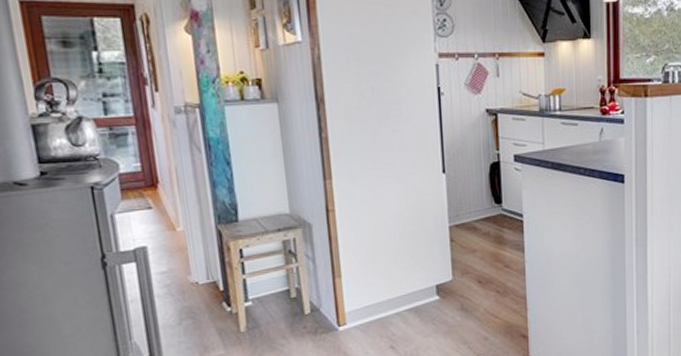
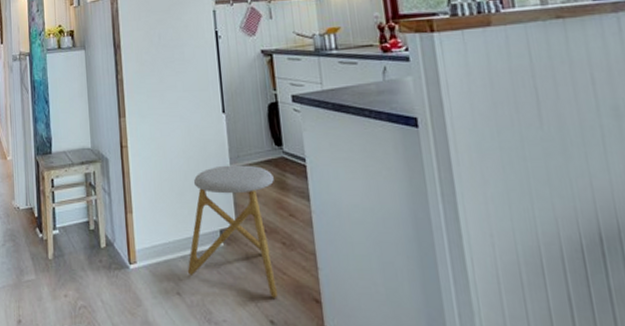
stool: none [401,223,492,339] -> present [187,165,279,298]

